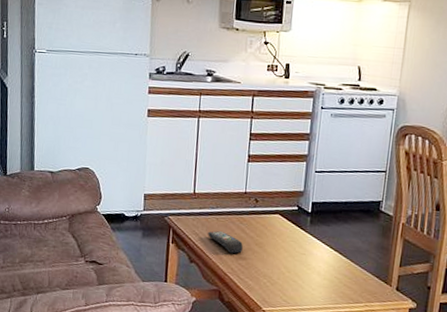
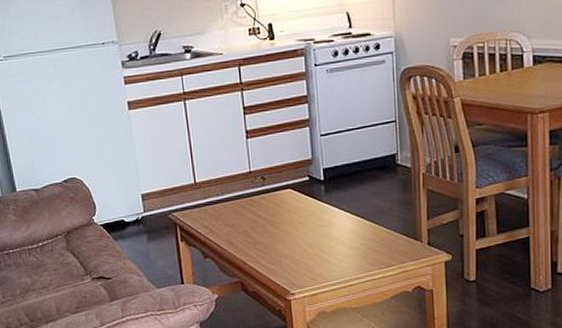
remote control: present [208,231,243,254] -> none [218,219,258,241]

